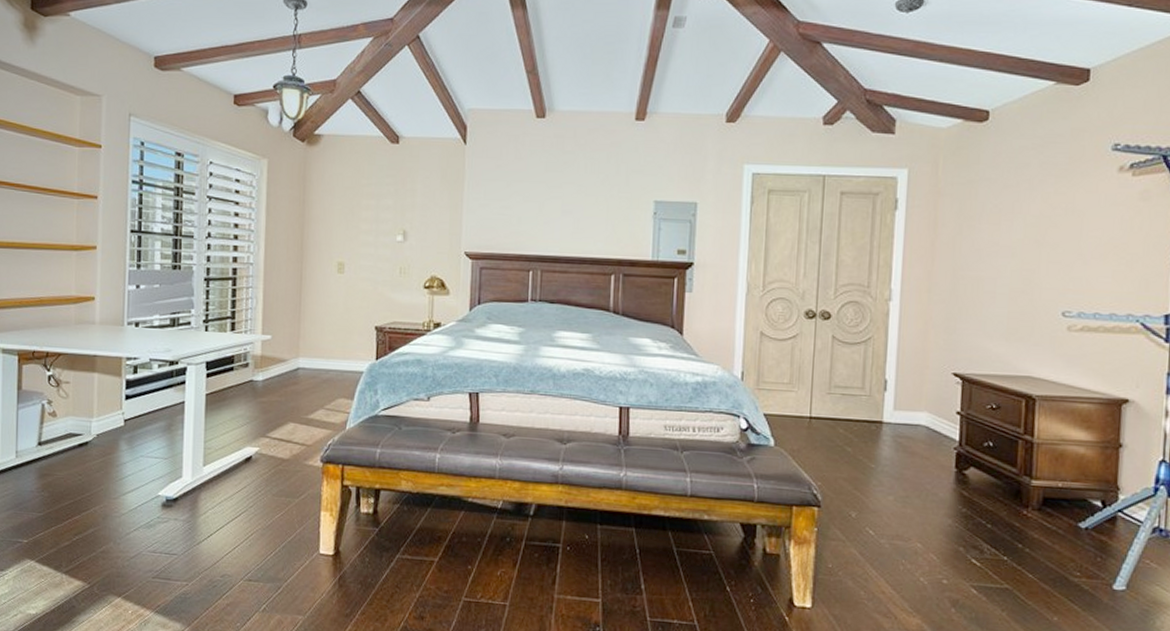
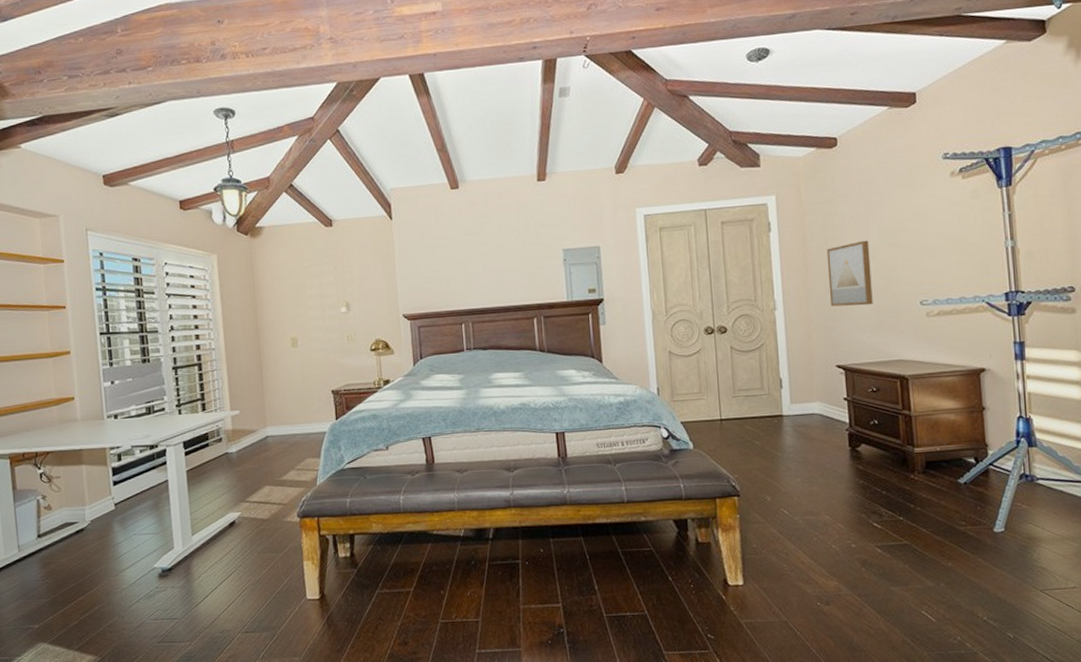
wall art: none [955,233,1011,309] -> present [826,240,873,307]

